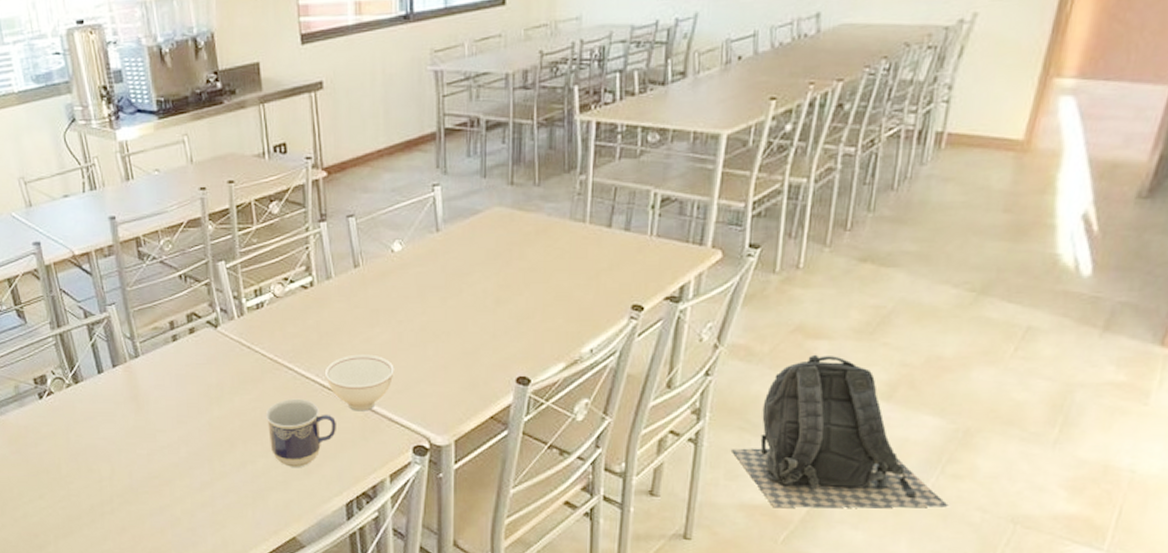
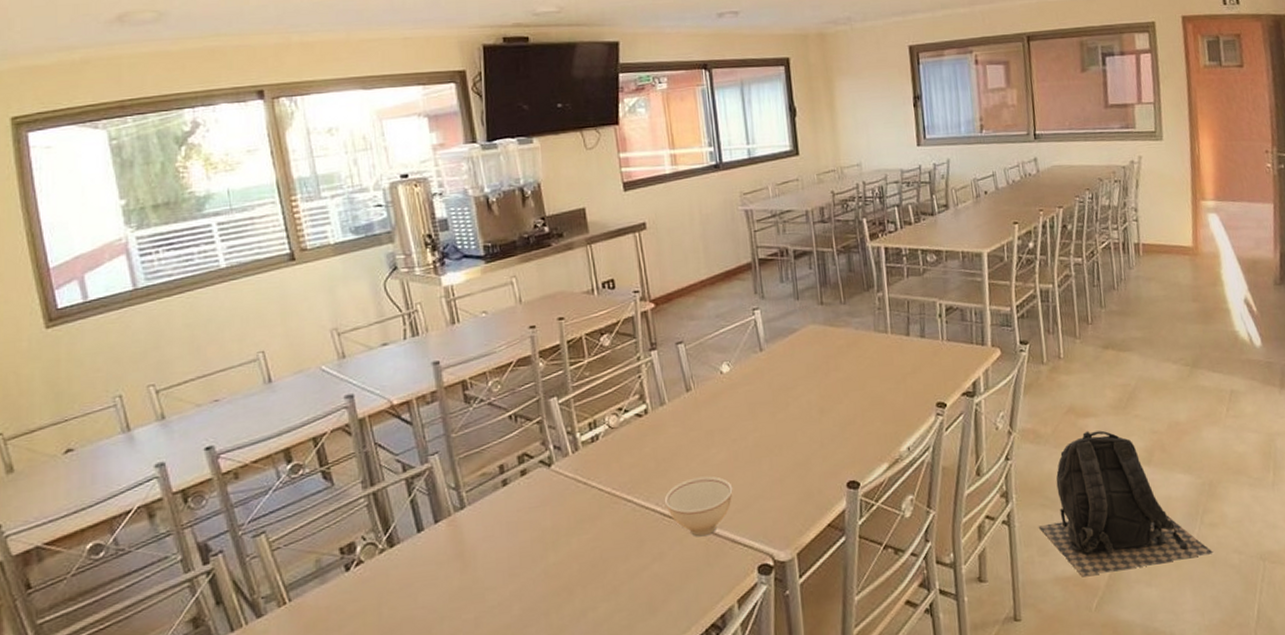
cup: present [265,398,336,467] -> none [605,531,680,608]

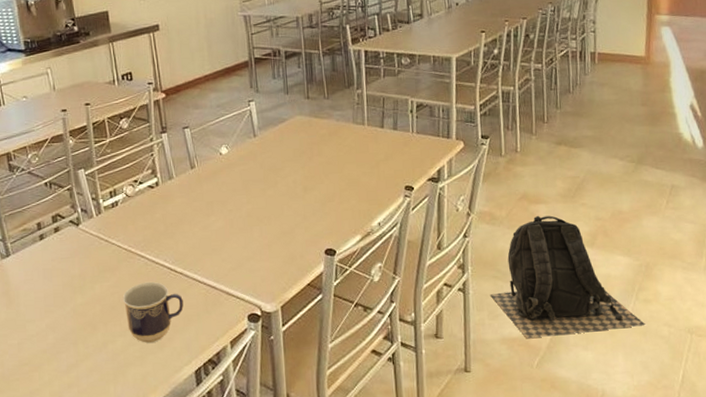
cup: none [605,531,680,608] -> present [122,281,184,343]
bowl: present [664,476,733,537] -> none [171,239,229,289]

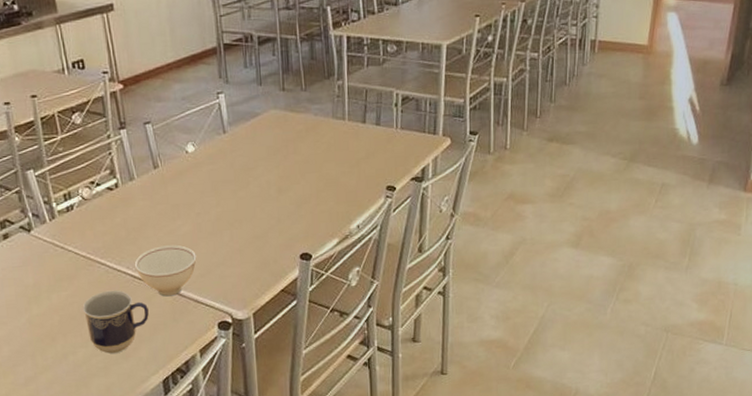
bowl: none [171,239,229,289] -> present [134,245,197,297]
backpack: present [491,215,645,339] -> none [471,216,623,341]

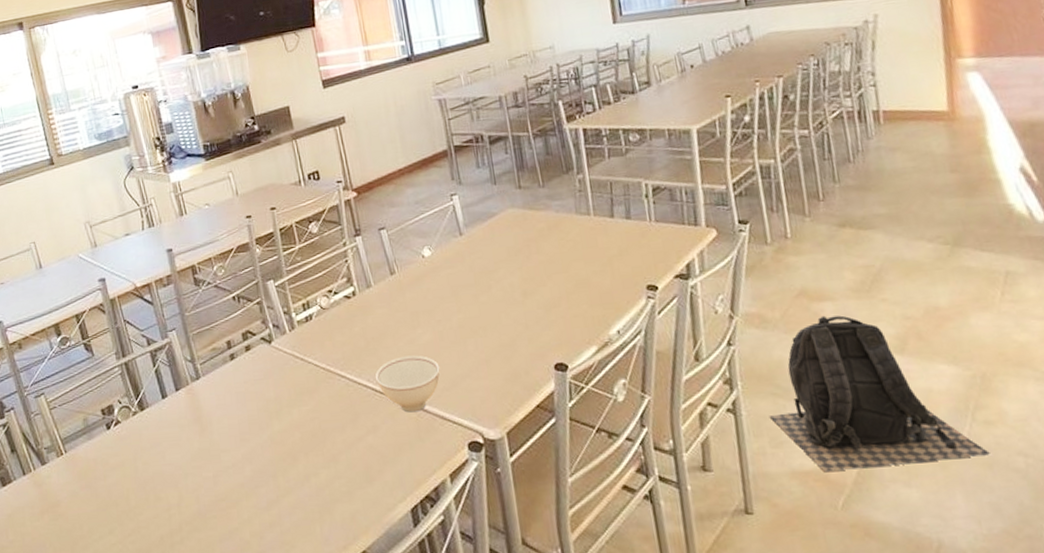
cup: present [82,290,149,354] -> none [323,404,393,476]
backpack: none [471,216,623,341] -> present [770,315,990,473]

